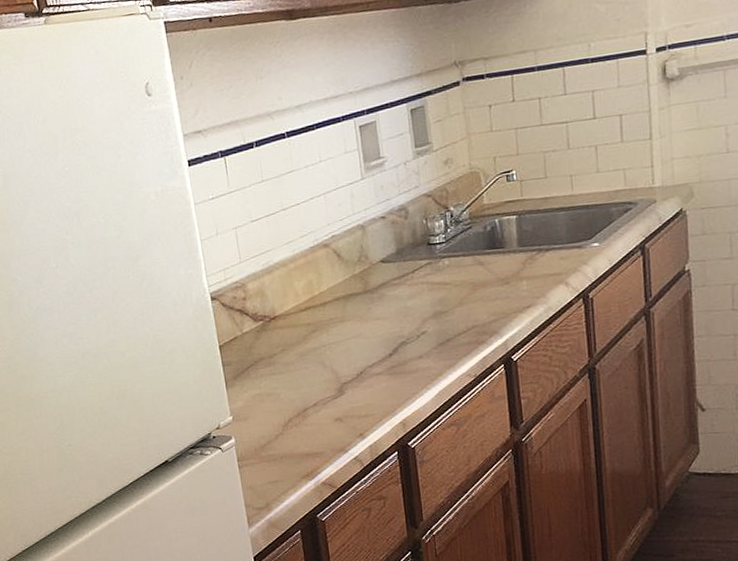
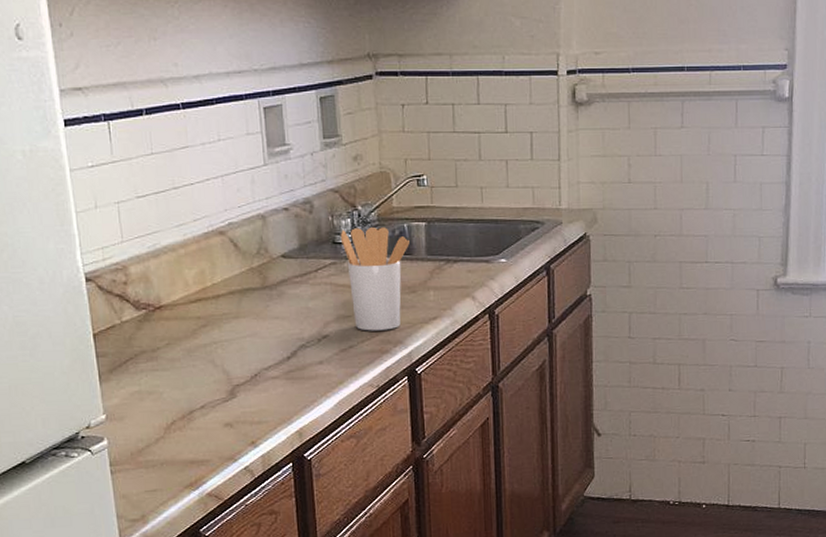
utensil holder: none [434,224,501,325] -> present [340,227,410,331]

